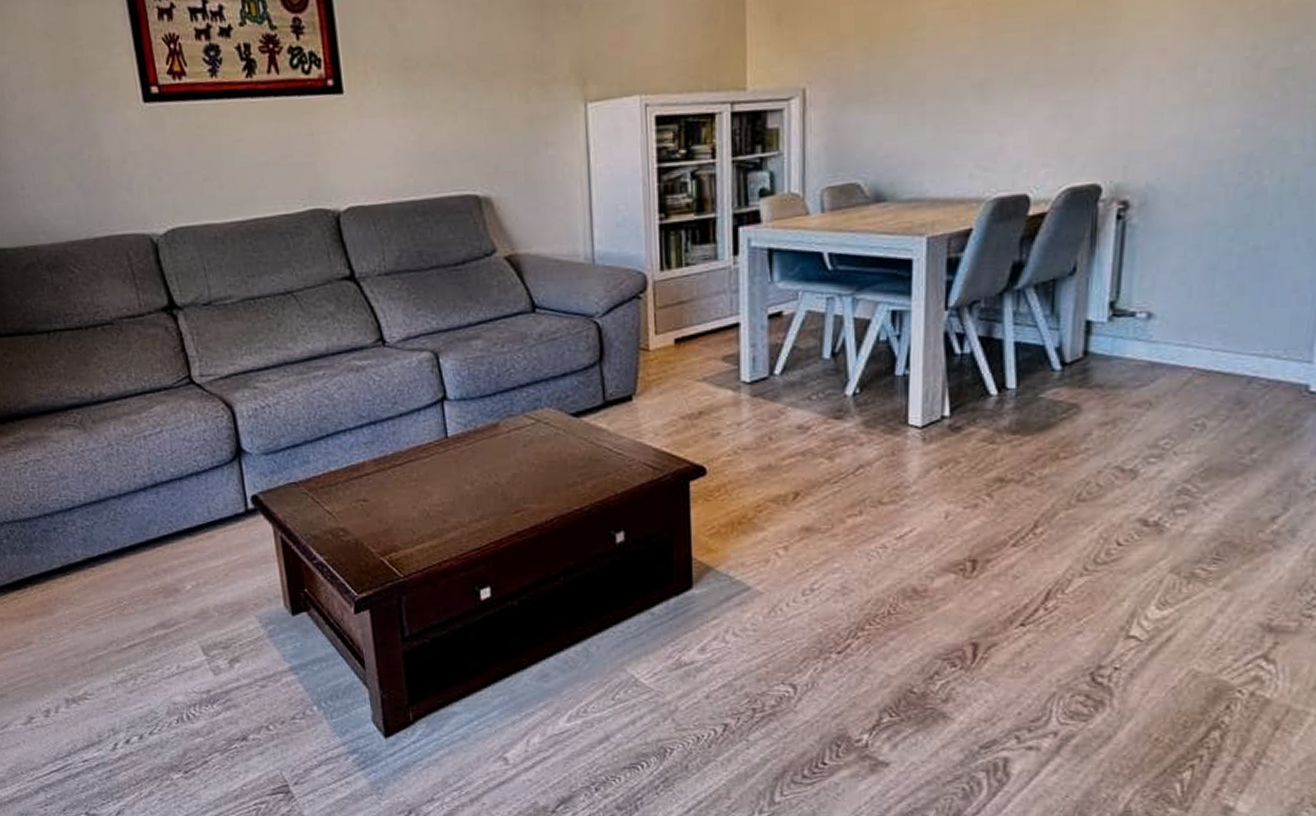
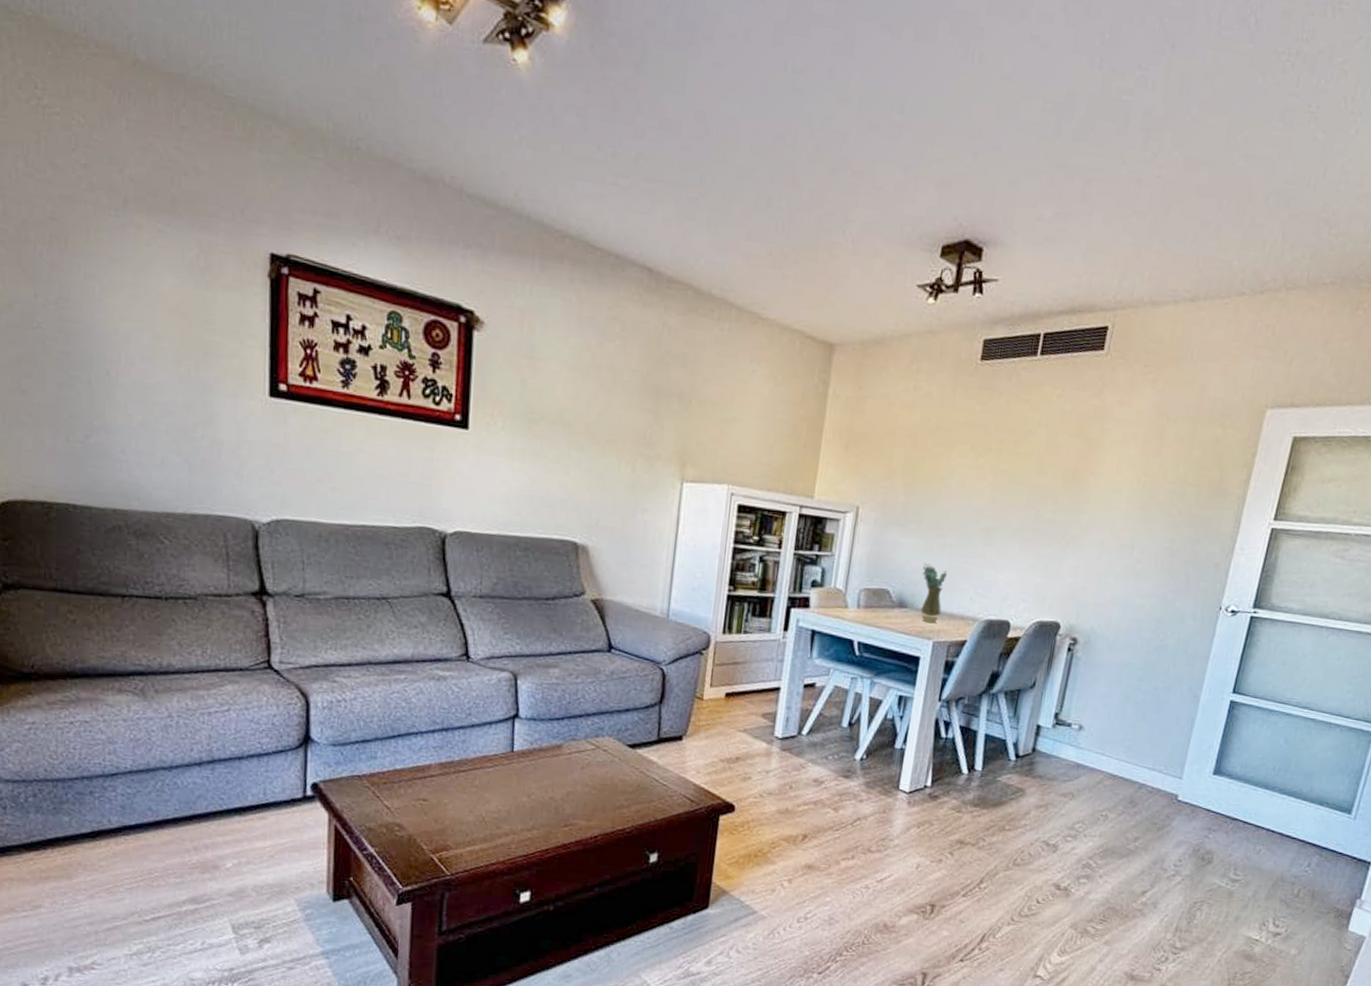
vase: none [899,140,933,216] -> present [920,562,947,624]

